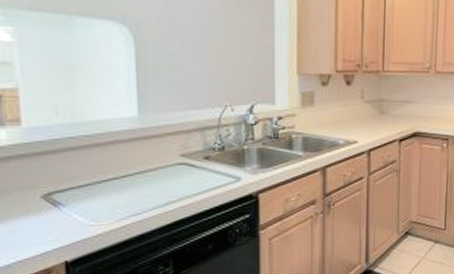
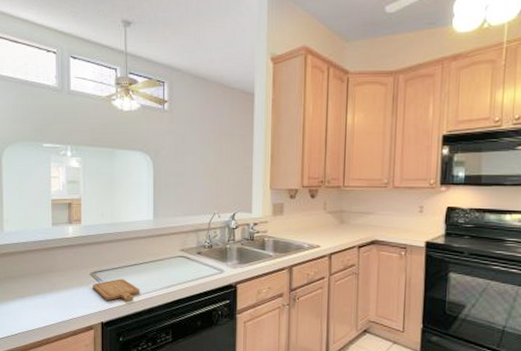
chopping board: none [47,199,124,231] -> present [93,279,140,301]

